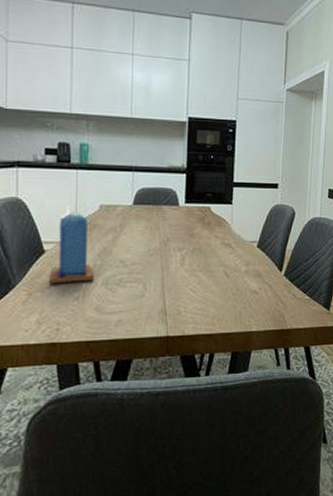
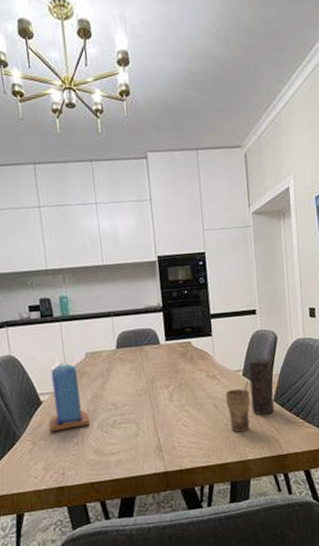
cup: none [237,253,262,303] -> present [225,381,251,432]
candle: none [262,231,286,288] -> present [247,357,275,415]

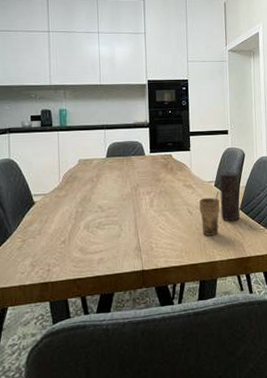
candle: present [49,357,90,432] -> none [40,163,77,231]

